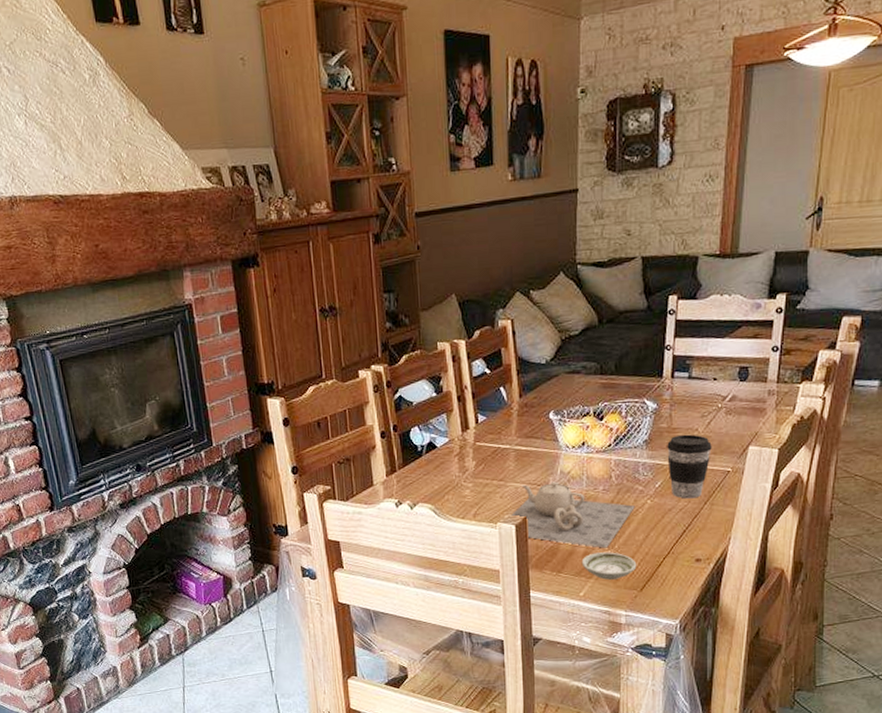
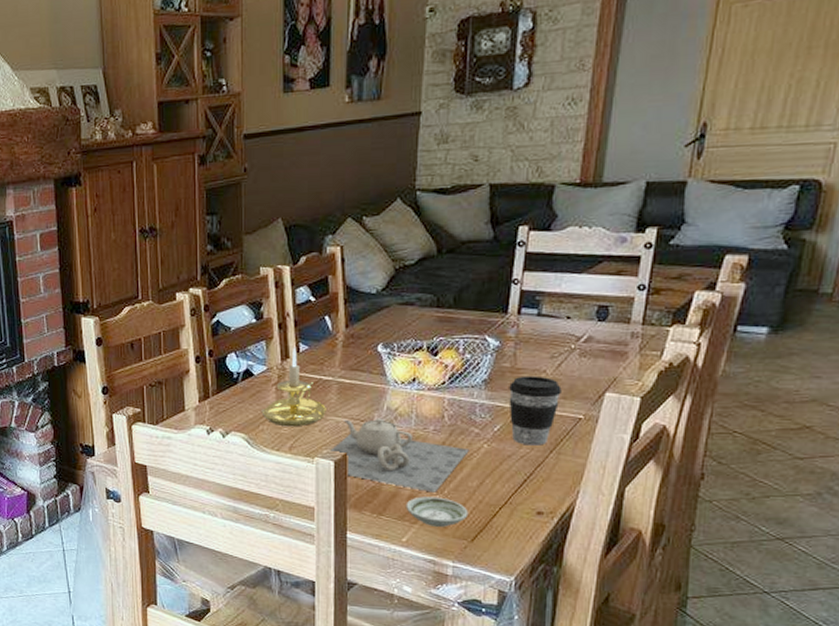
candle holder: none [445,418,506,495] -> present [261,347,326,427]

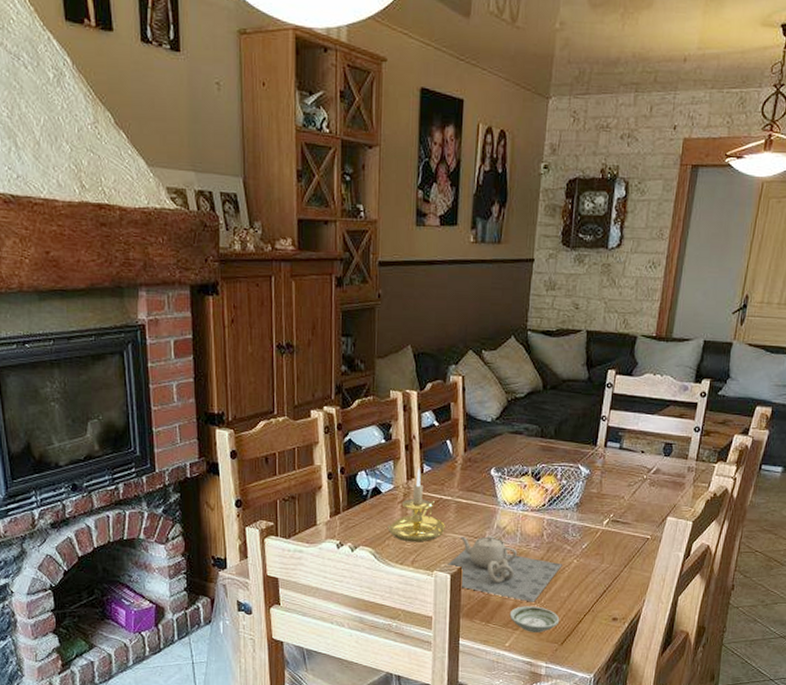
coffee cup: present [509,376,562,446] -> none [594,501,635,561]

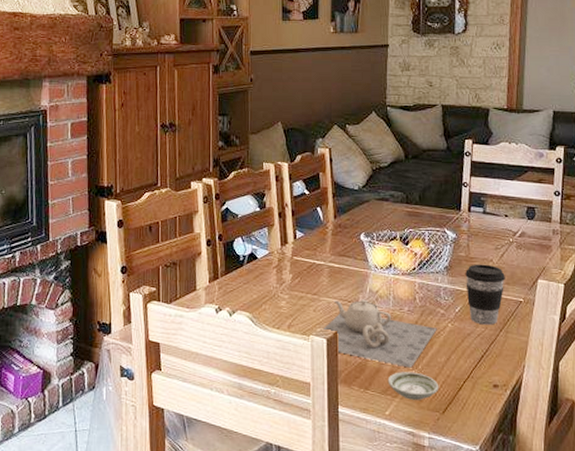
candle holder: present [387,468,445,542] -> none [264,234,319,307]
coffee cup: none [594,501,635,561] -> present [465,264,505,325]

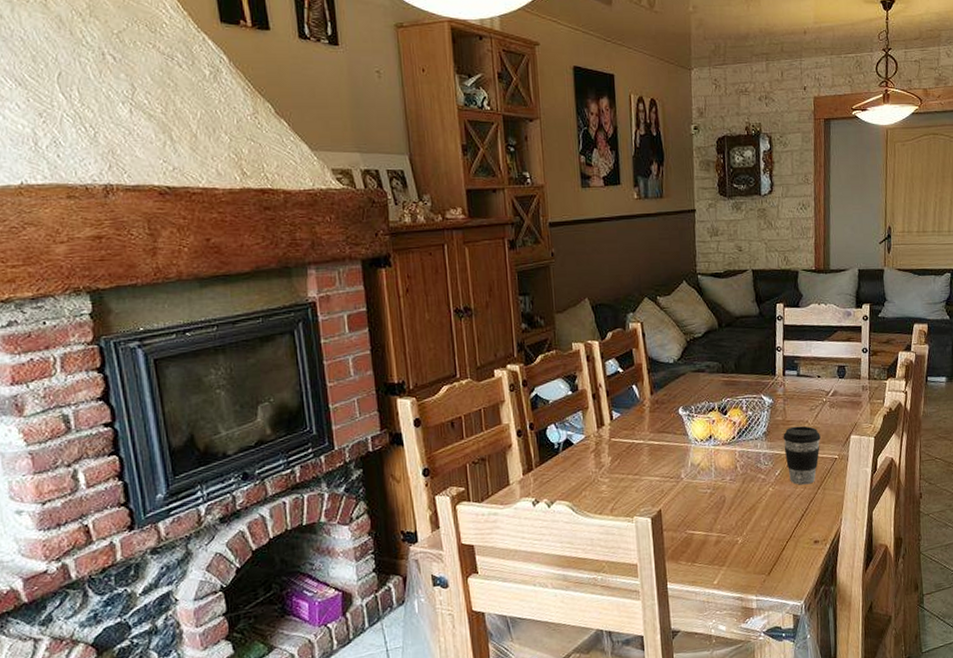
teapot: present [323,299,437,368] -> none [647,473,759,536]
saucer: present [387,372,439,400] -> none [714,539,764,567]

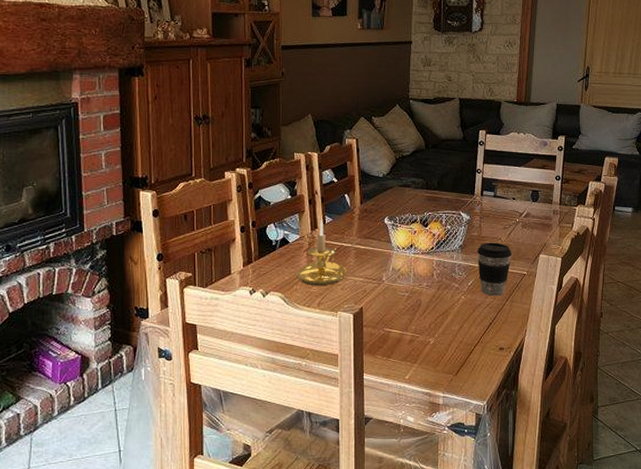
candle holder: none [582,415,641,491] -> present [295,219,347,286]

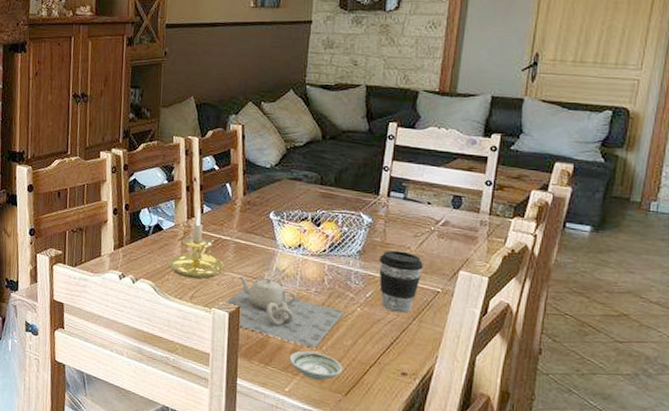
teapot: none [350,277,452,337] -> present [226,275,345,348]
saucer: none [408,340,453,365] -> present [289,351,343,381]

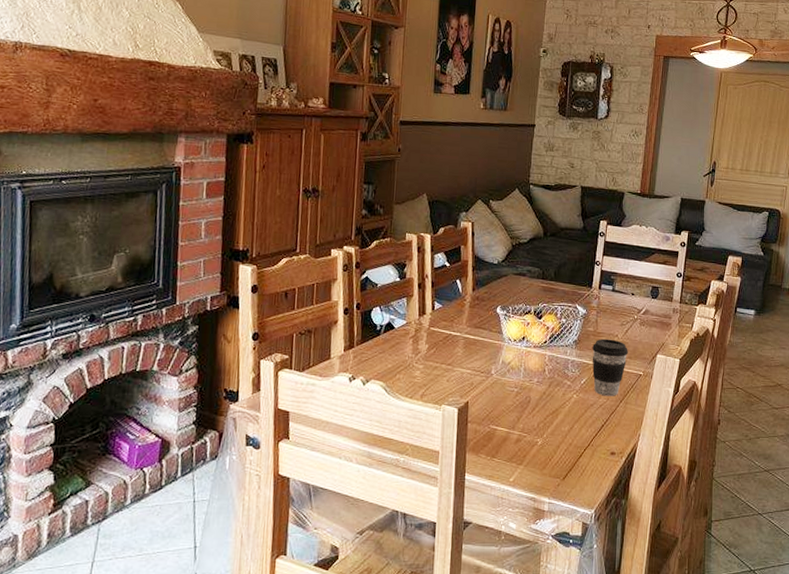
candle holder: present [167,208,224,279] -> none [399,305,454,377]
teapot: present [226,275,345,348] -> none [455,370,563,437]
saucer: present [289,351,343,381] -> none [513,440,562,467]

